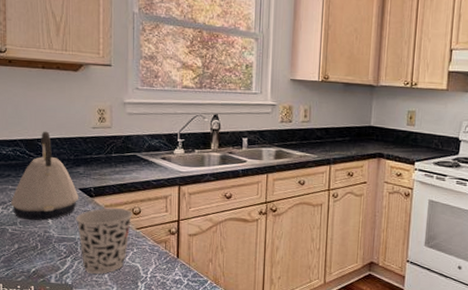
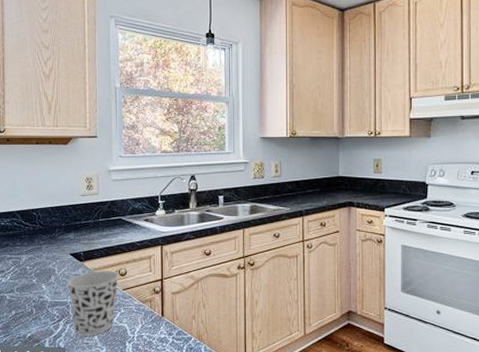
kettle: present [11,131,79,221] -> none [9,201,70,287]

